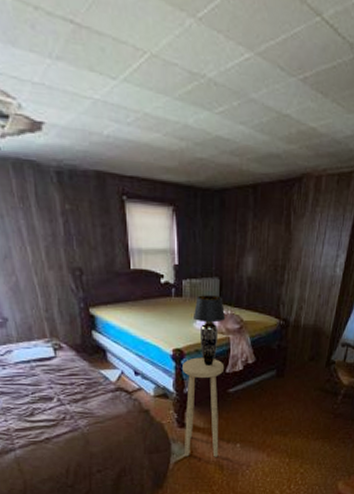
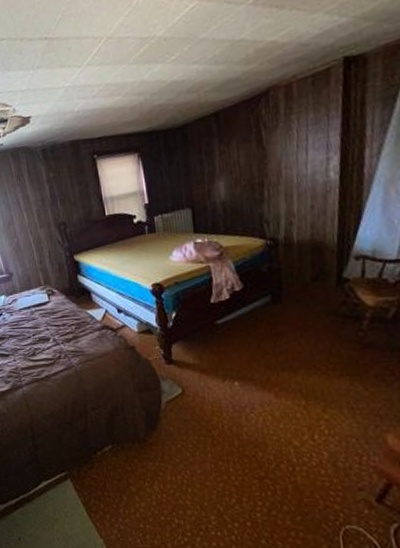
stool: present [182,357,225,457] -> none [163,289,215,397]
table lamp: present [192,295,226,366] -> none [168,225,203,298]

